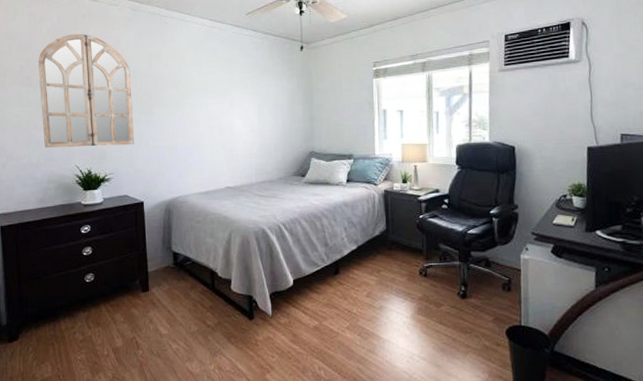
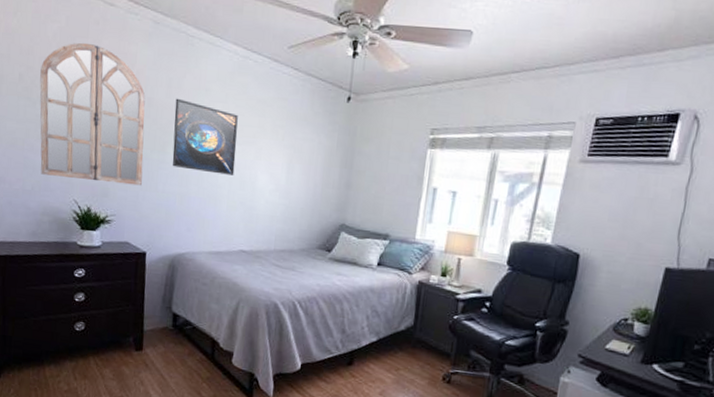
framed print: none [156,67,213,125] -> present [172,98,238,175]

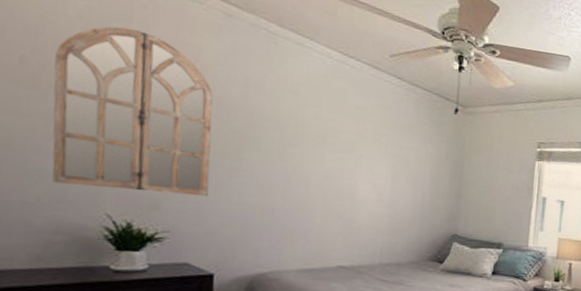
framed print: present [172,98,238,175] -> none [250,99,333,185]

